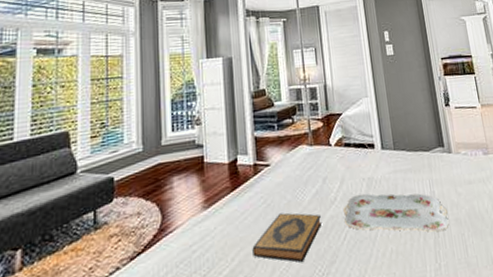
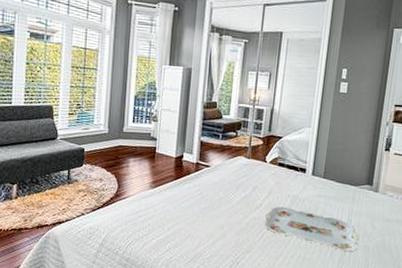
hardback book: present [252,212,323,263] -> none [184,205,246,245]

